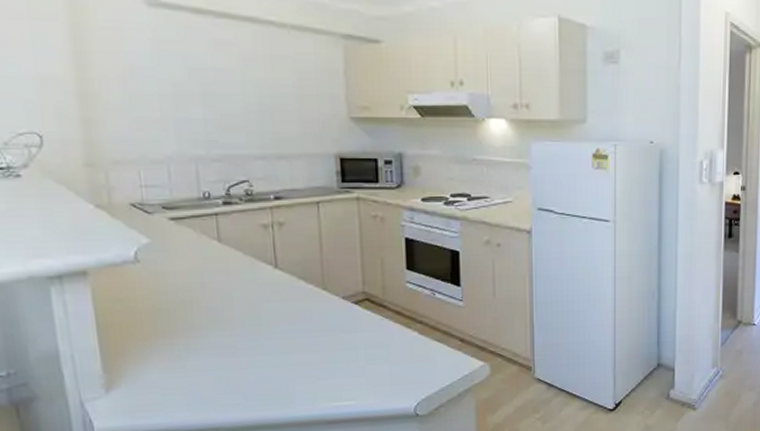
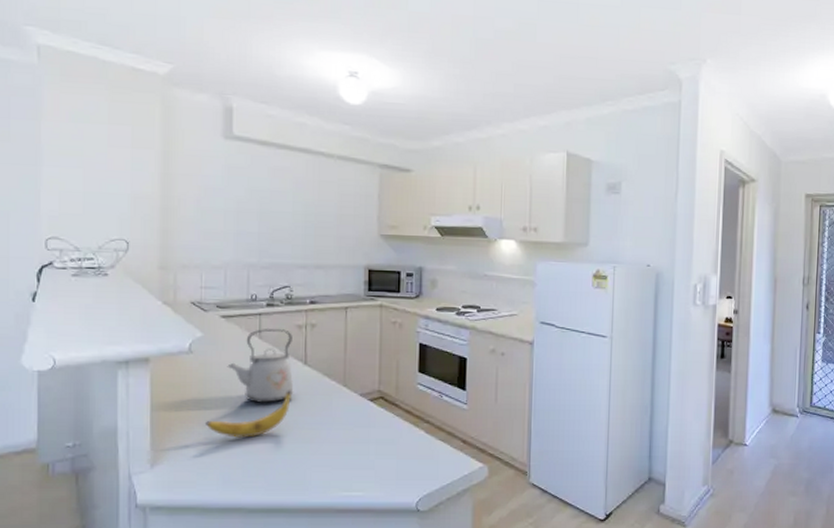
banana: none [166,297,263,353] -> present [206,390,291,438]
kettle: none [183,230,266,315] -> present [227,329,294,404]

